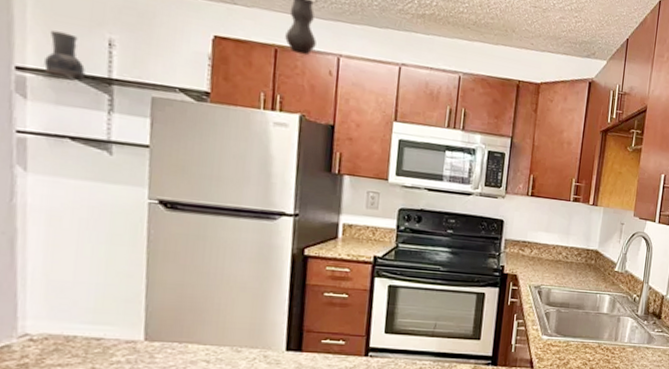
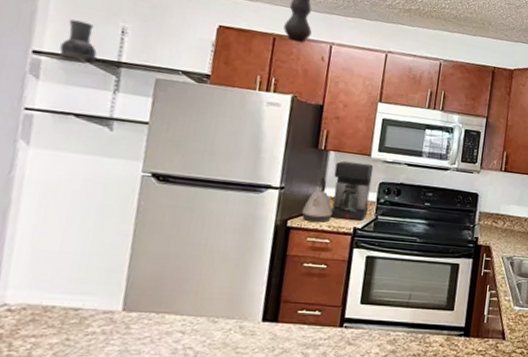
kettle: none [318,203,351,251] -> present [301,177,333,223]
coffee maker: none [349,185,392,249] -> present [330,161,373,221]

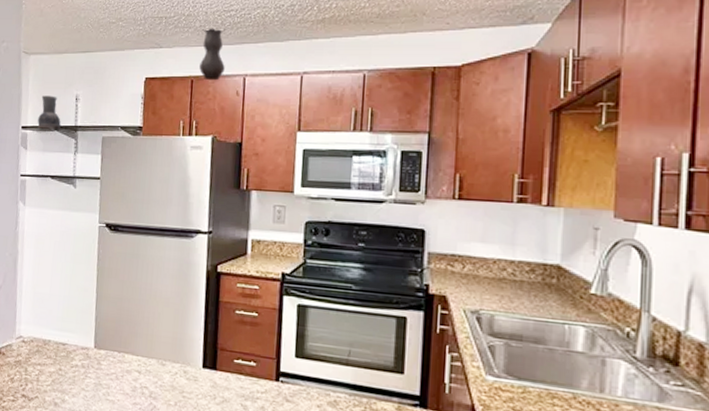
kettle: present [301,177,333,223] -> none [229,219,259,268]
coffee maker: present [330,161,373,221] -> none [257,200,298,265]

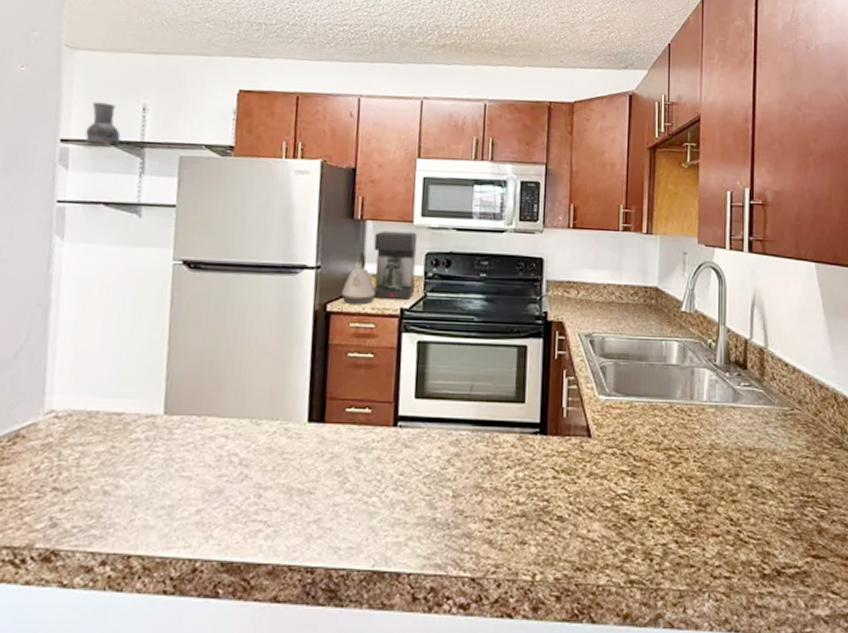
vase: present [199,28,225,81] -> none [306,41,337,100]
kettle: none [229,219,259,268] -> present [341,251,376,305]
coffee maker: none [257,200,298,265] -> present [373,230,417,300]

